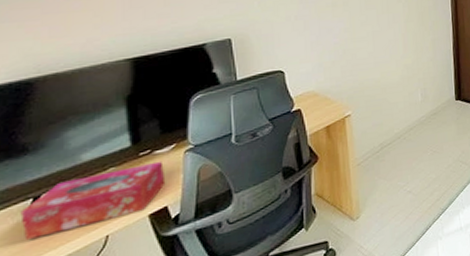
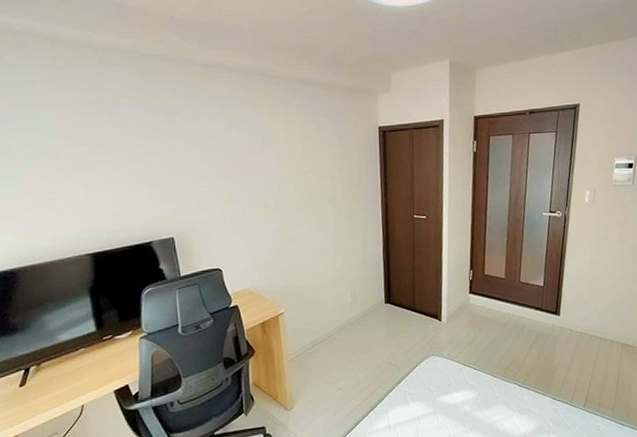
tissue box: present [20,161,166,240] -> none [16,345,126,403]

